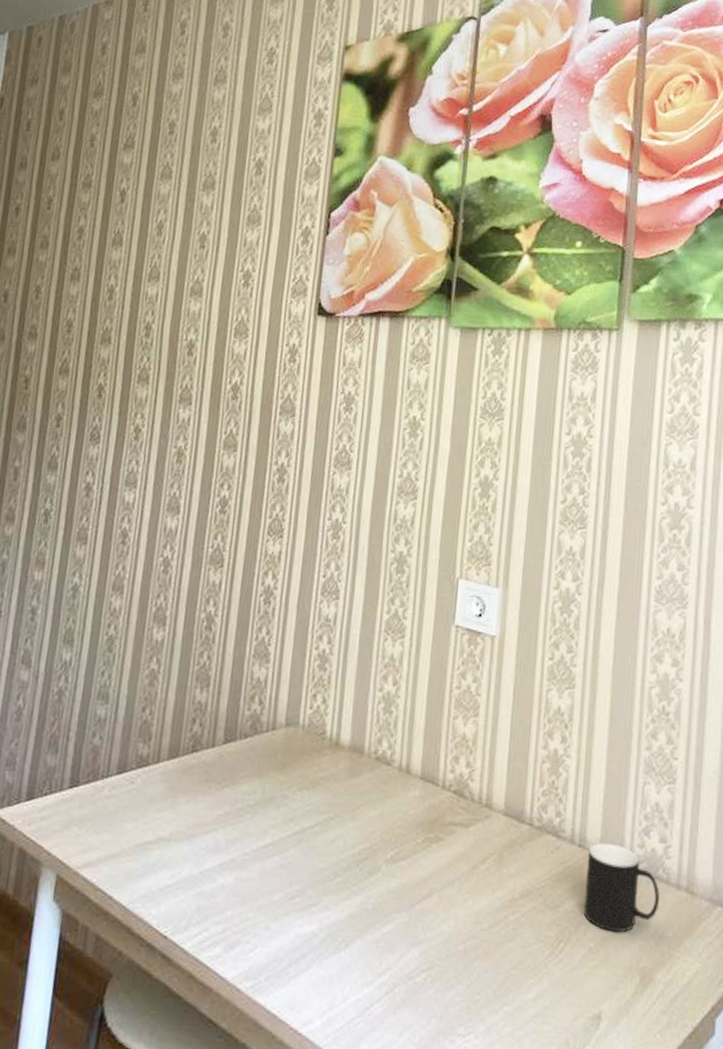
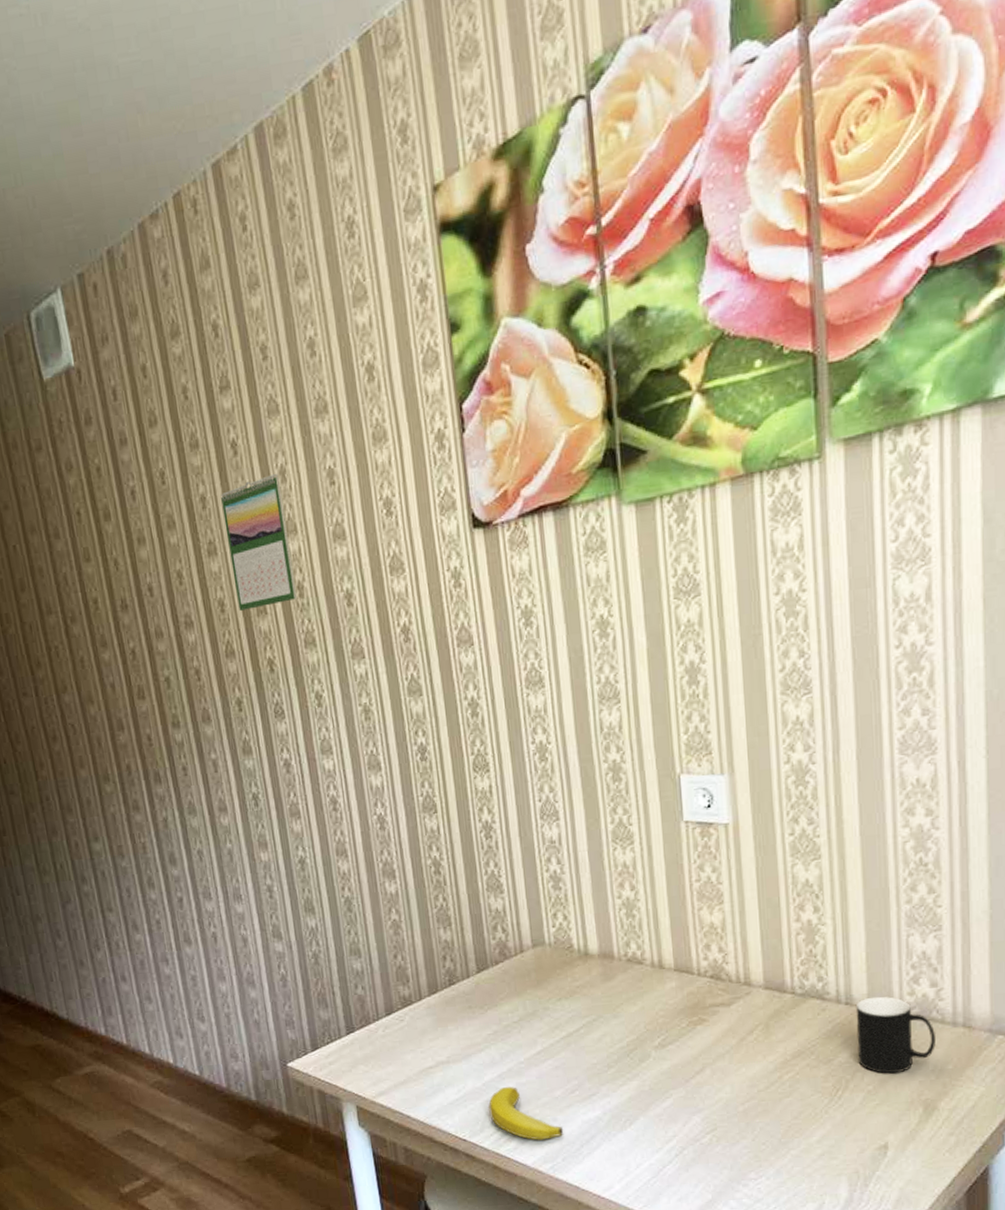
calendar: none [85,226,156,338] -> present [221,474,298,611]
banana: none [199,879,275,951] -> present [488,1086,564,1140]

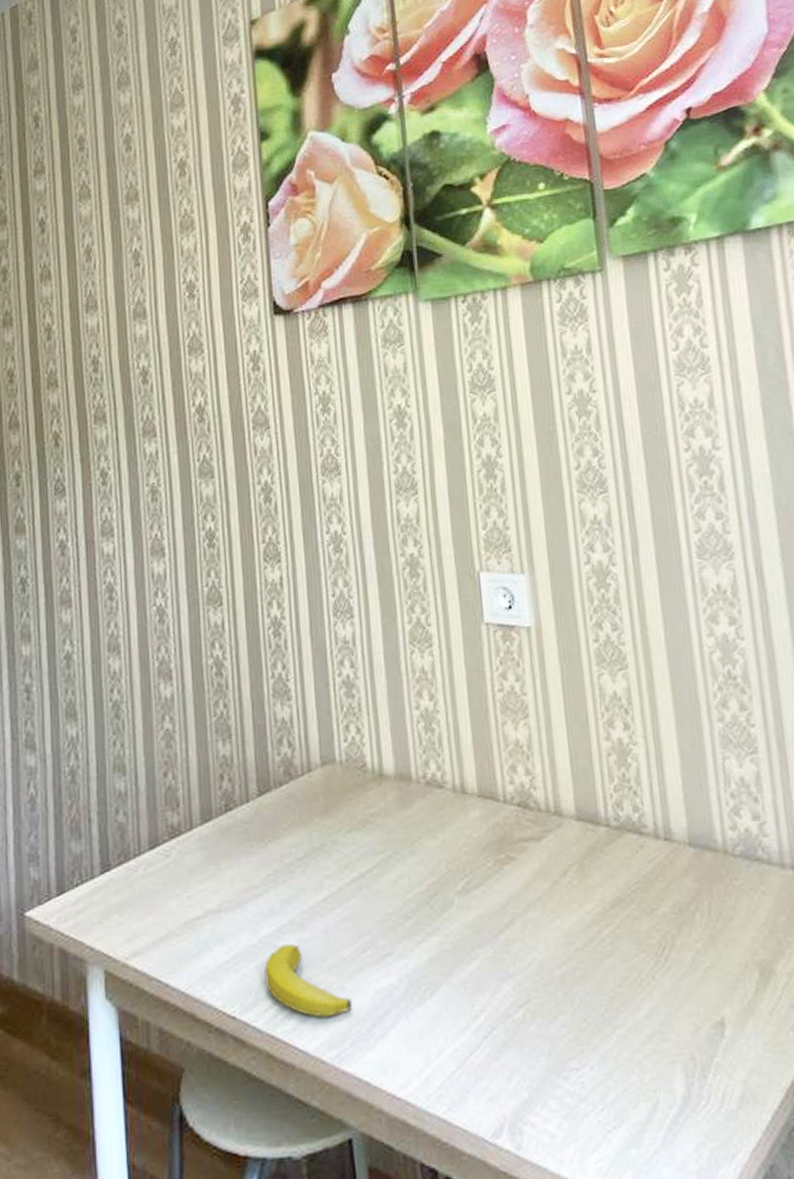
calendar: present [221,474,298,611] -> none [23,253,92,382]
cup: present [855,996,936,1074] -> none [675,830,765,928]

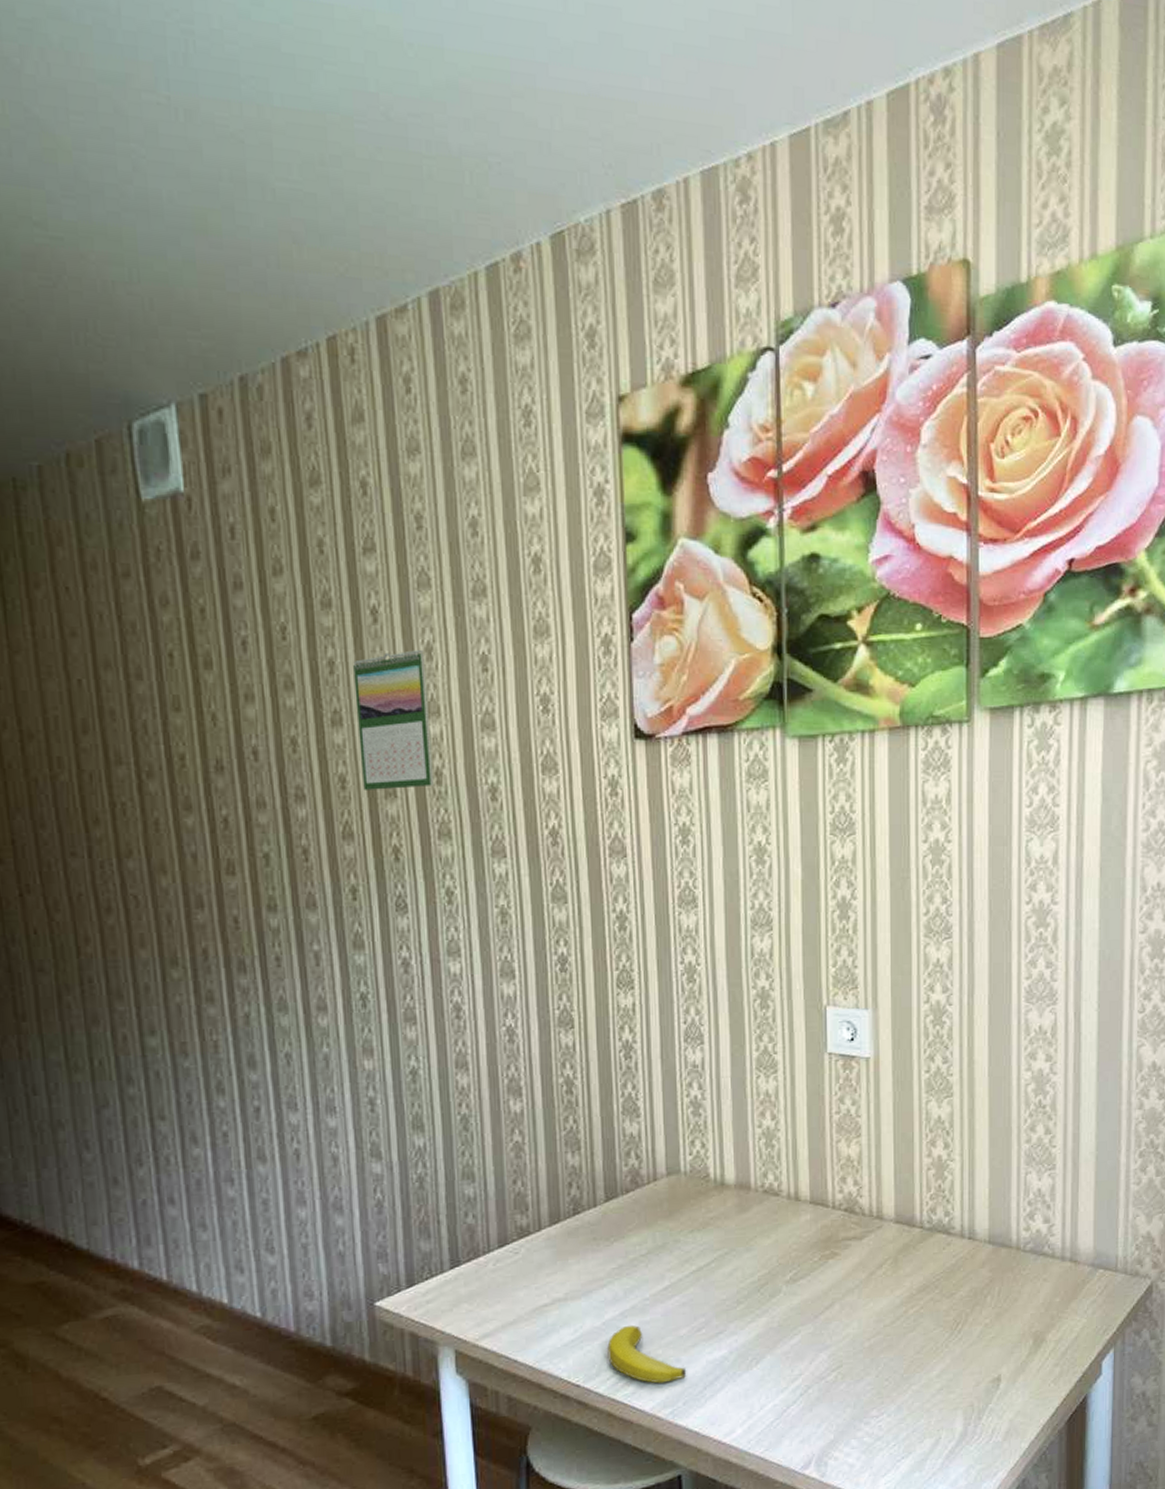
calendar: none [23,253,92,382] -> present [353,650,435,790]

